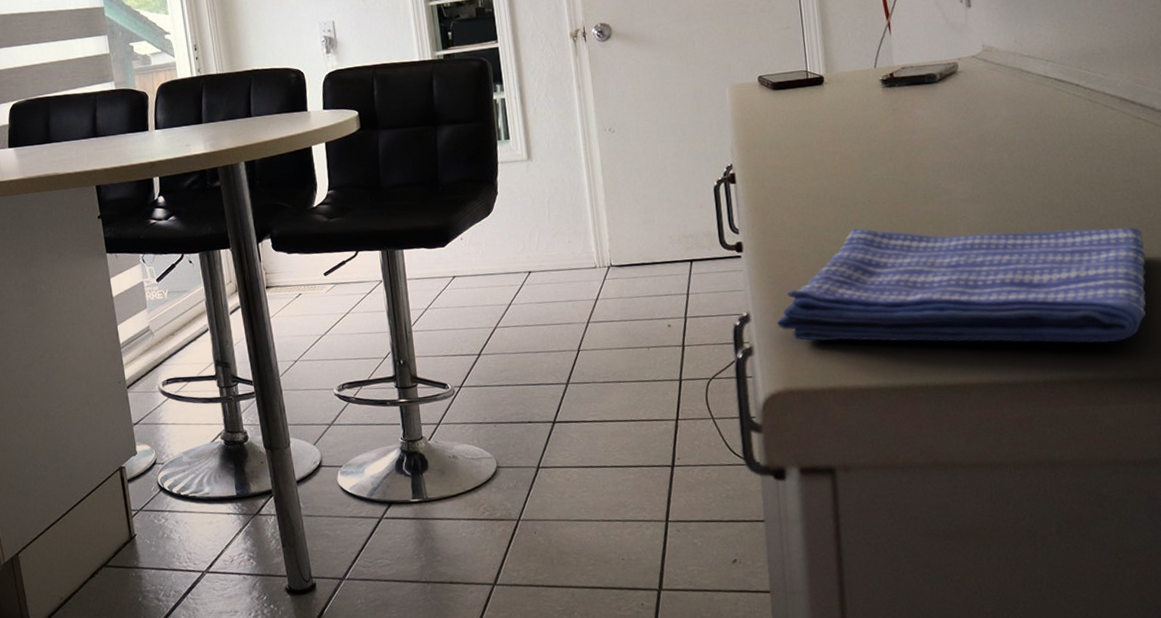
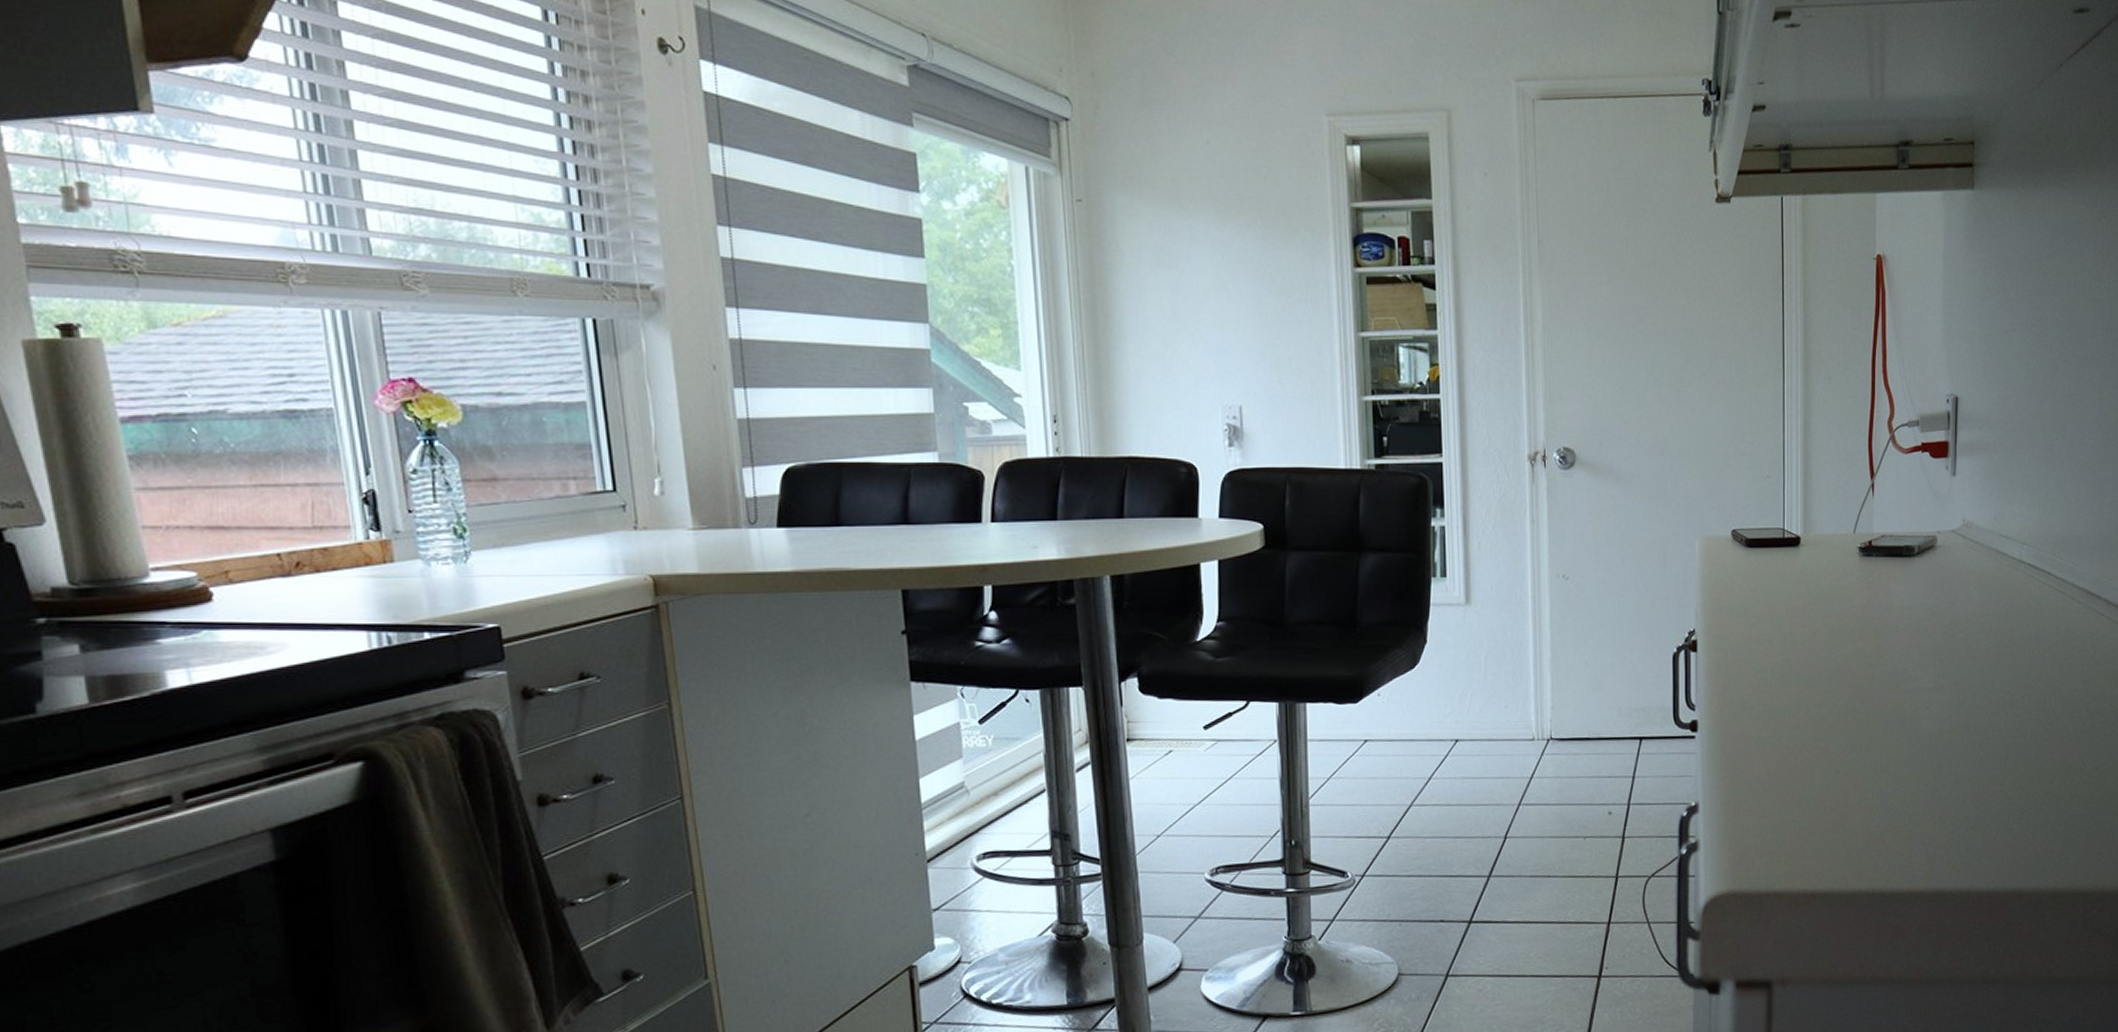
dish towel: present [776,227,1146,343] -> none [1726,712,2094,853]

